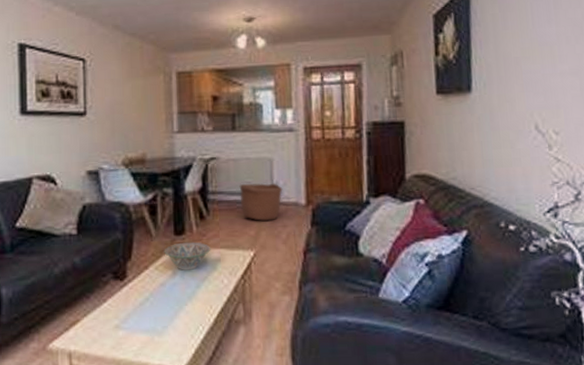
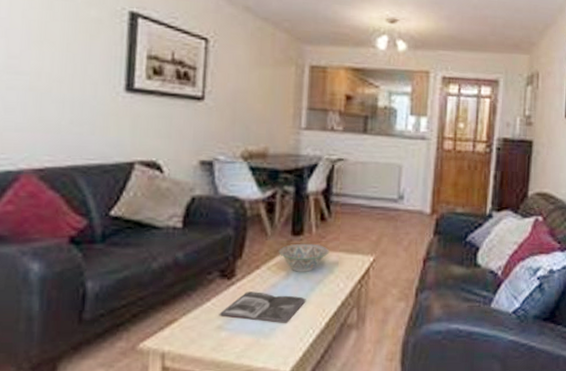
magazine: none [115,291,194,321] -> present [219,292,306,323]
basket: present [239,183,283,222] -> none [364,188,409,228]

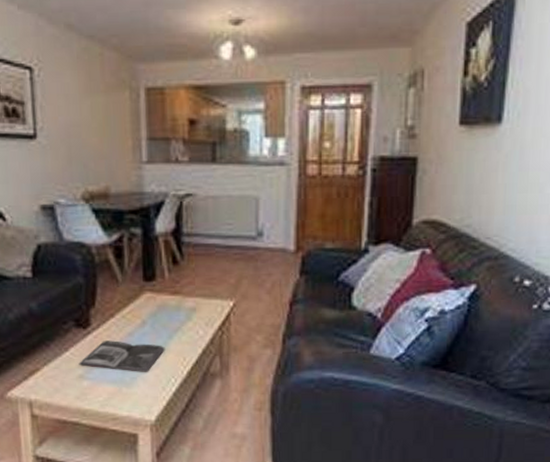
decorative bowl: present [279,243,330,272] -> none [132,289,185,320]

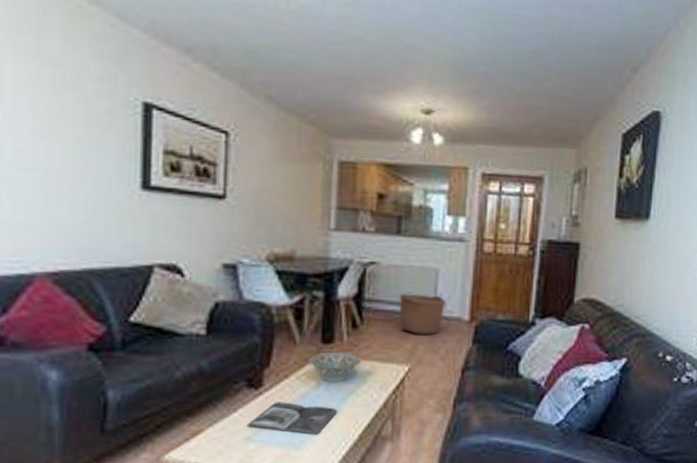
decorative bowl: none [132,289,185,320] -> present [308,351,362,382]
basket: none [219,225,270,269] -> present [399,294,447,336]

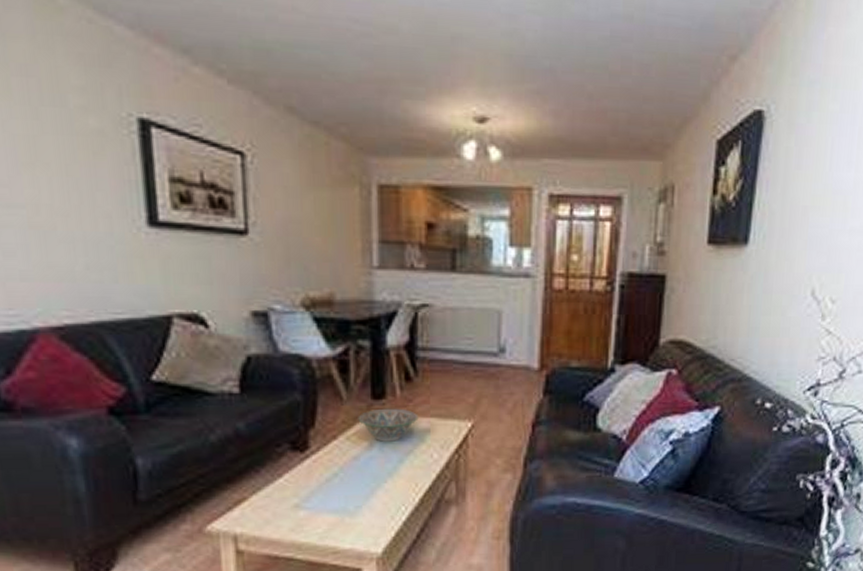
magazine: present [247,402,338,435] -> none [294,465,395,500]
basket: present [399,294,447,336] -> none [457,340,512,387]

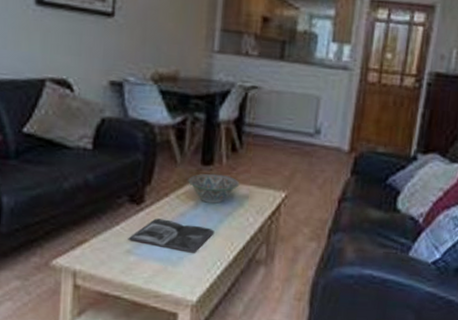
magazine: none [294,465,395,500] -> present [128,218,215,253]

